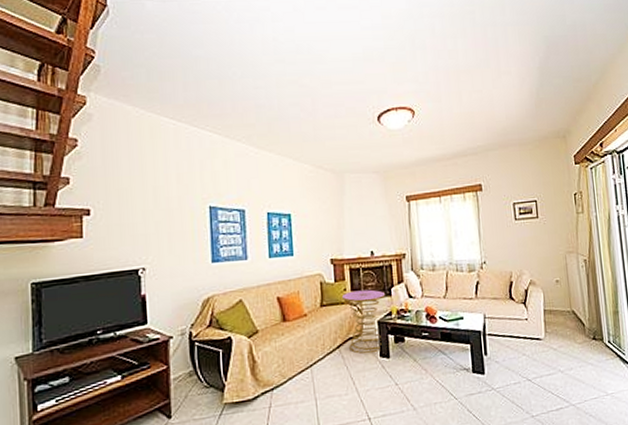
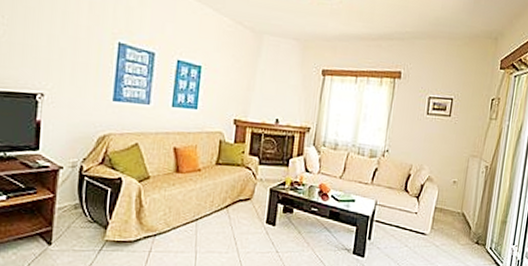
side table: present [341,289,386,354] -> none [237,155,283,219]

